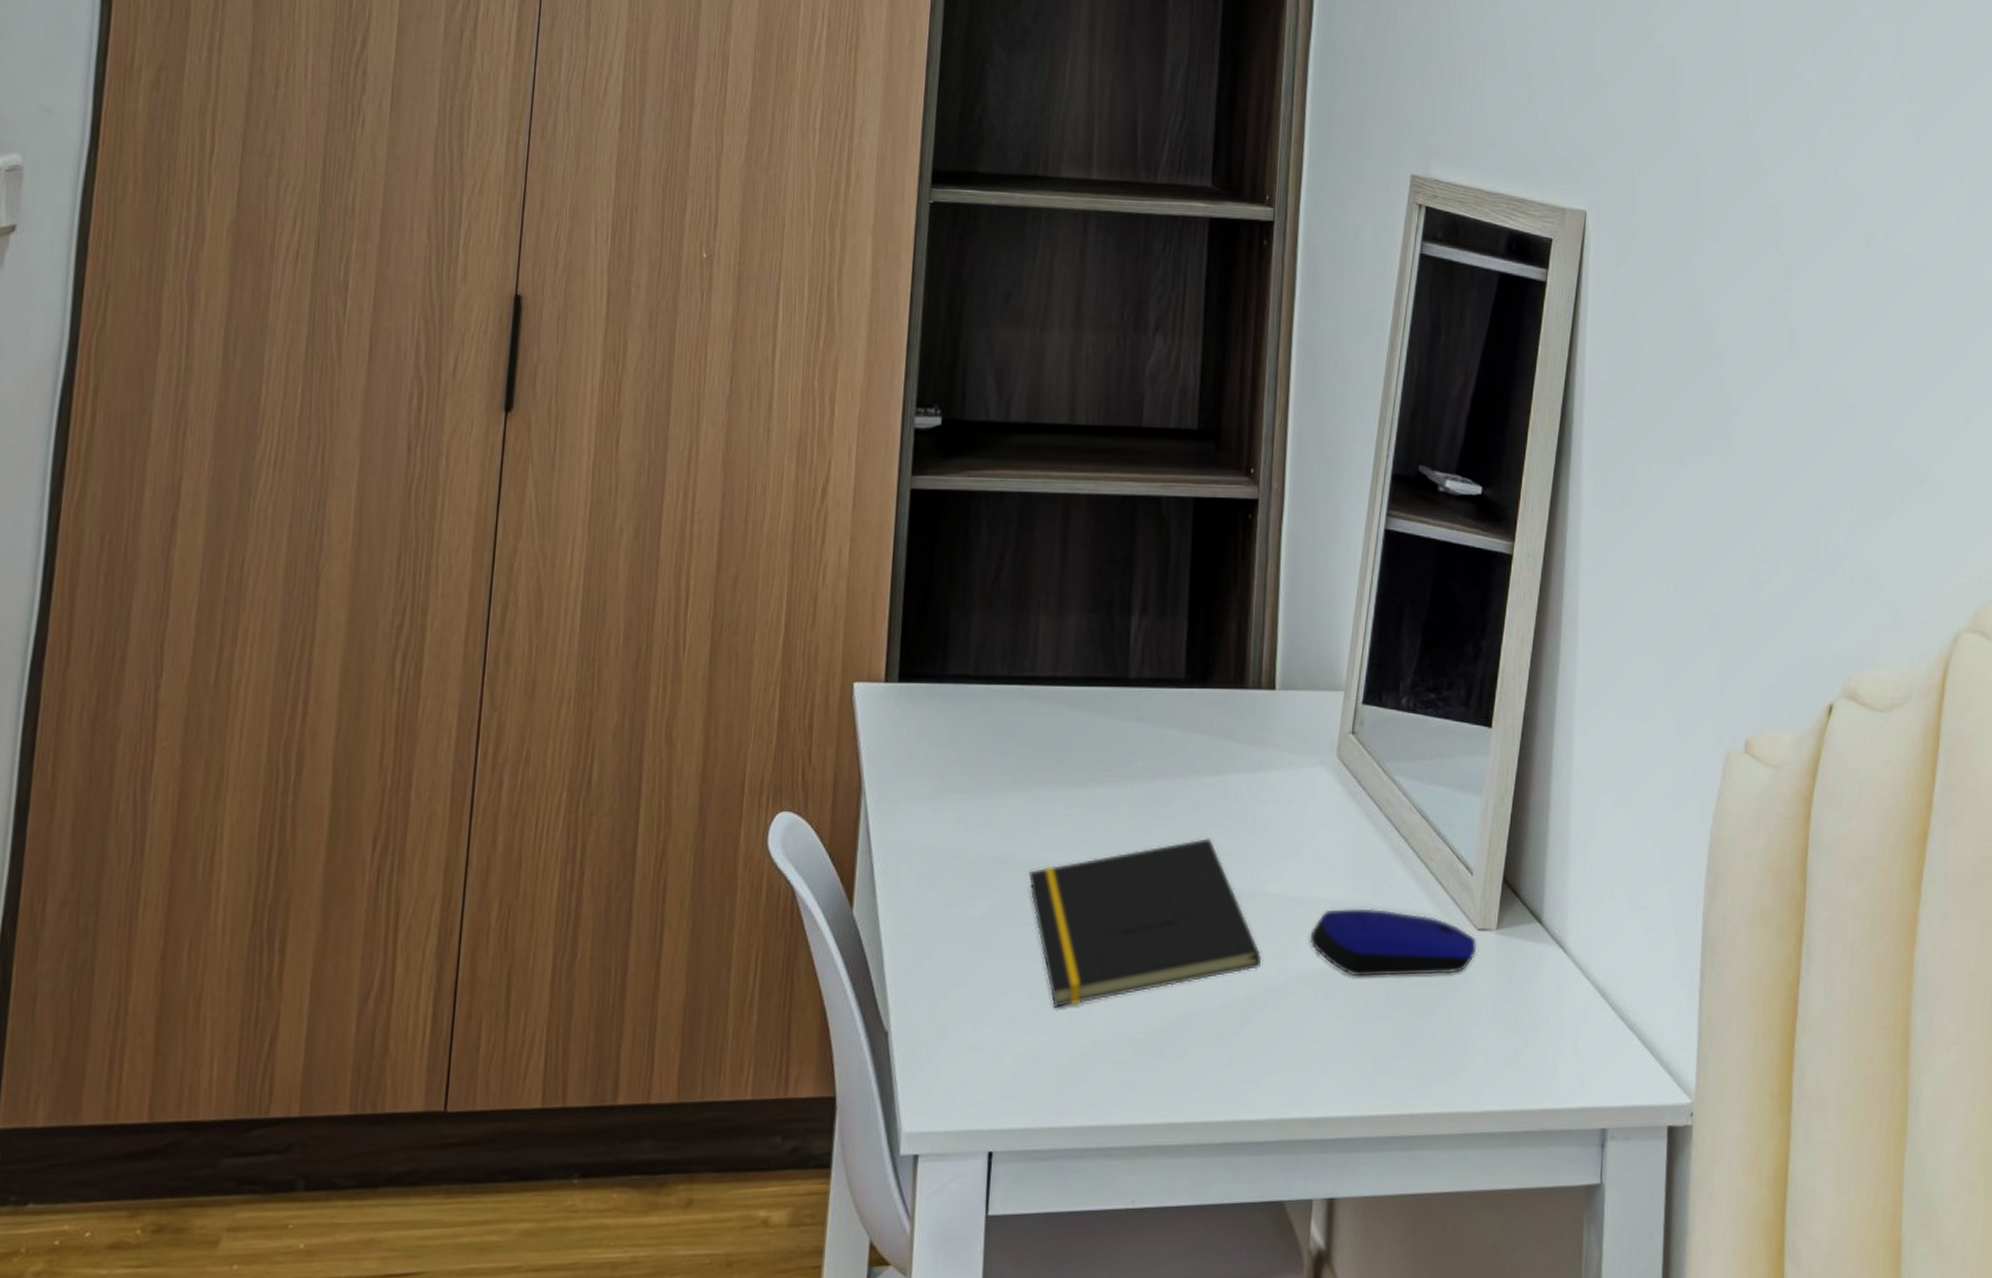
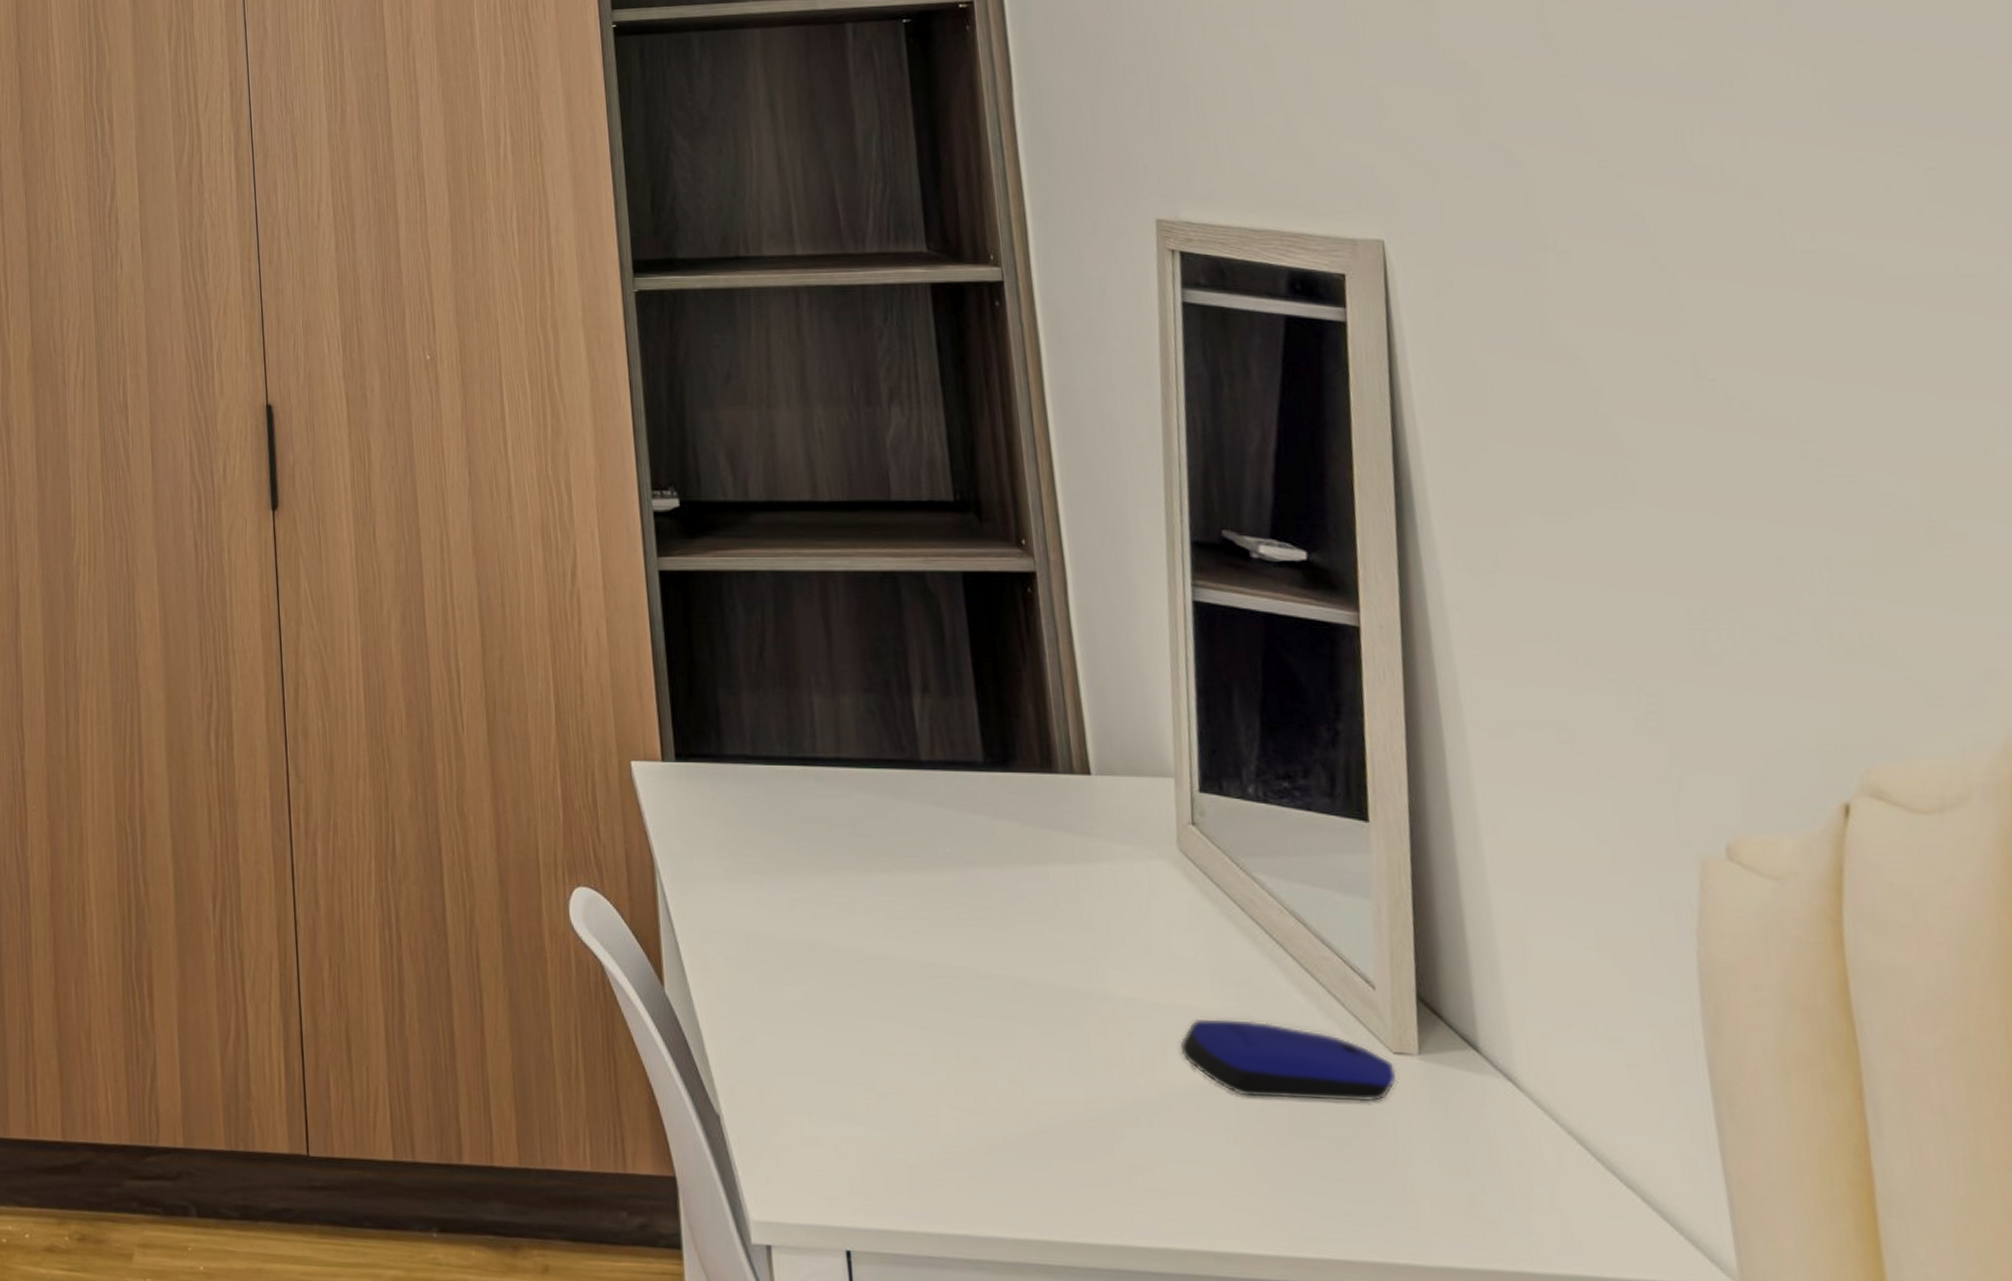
notepad: present [1028,838,1262,1007] -> none [843,933,1126,1104]

